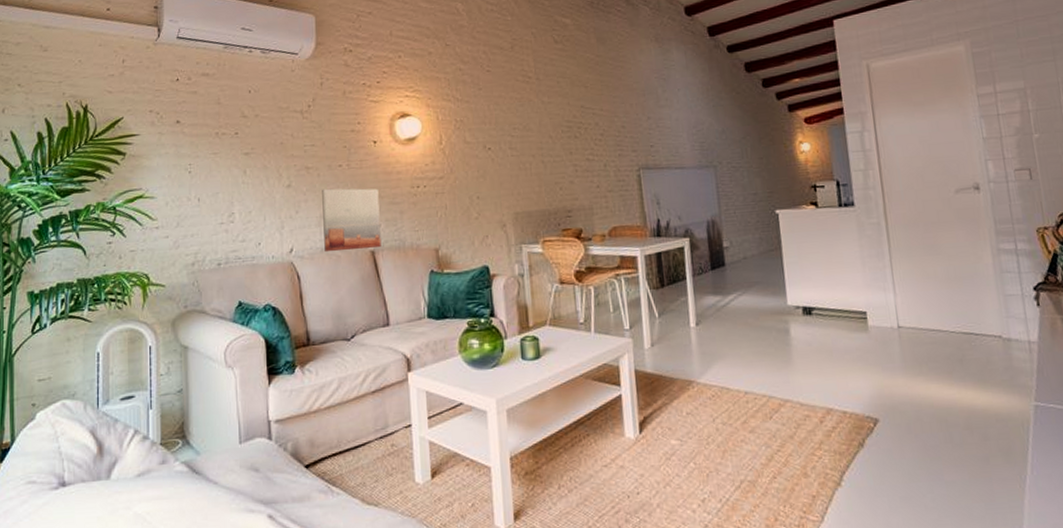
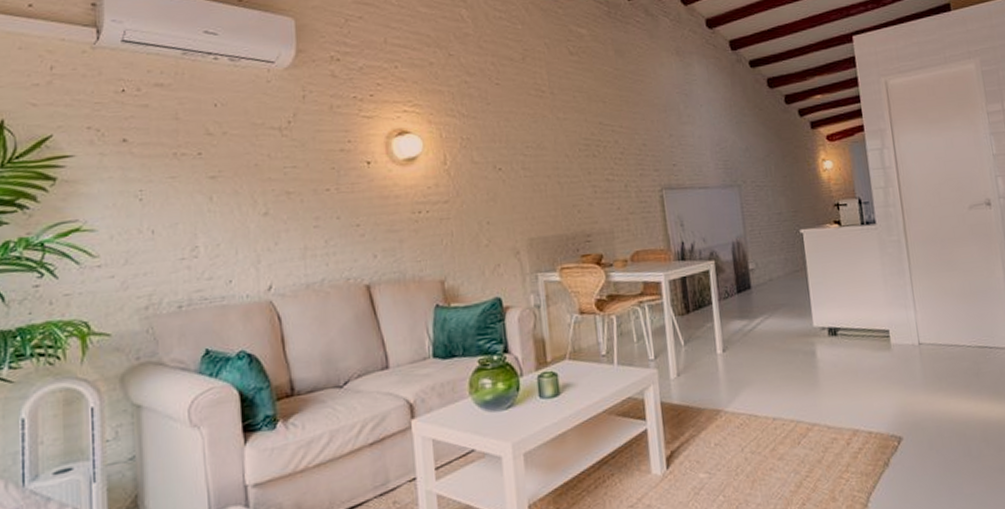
wall art: present [322,188,381,253] -> none [306,215,378,289]

